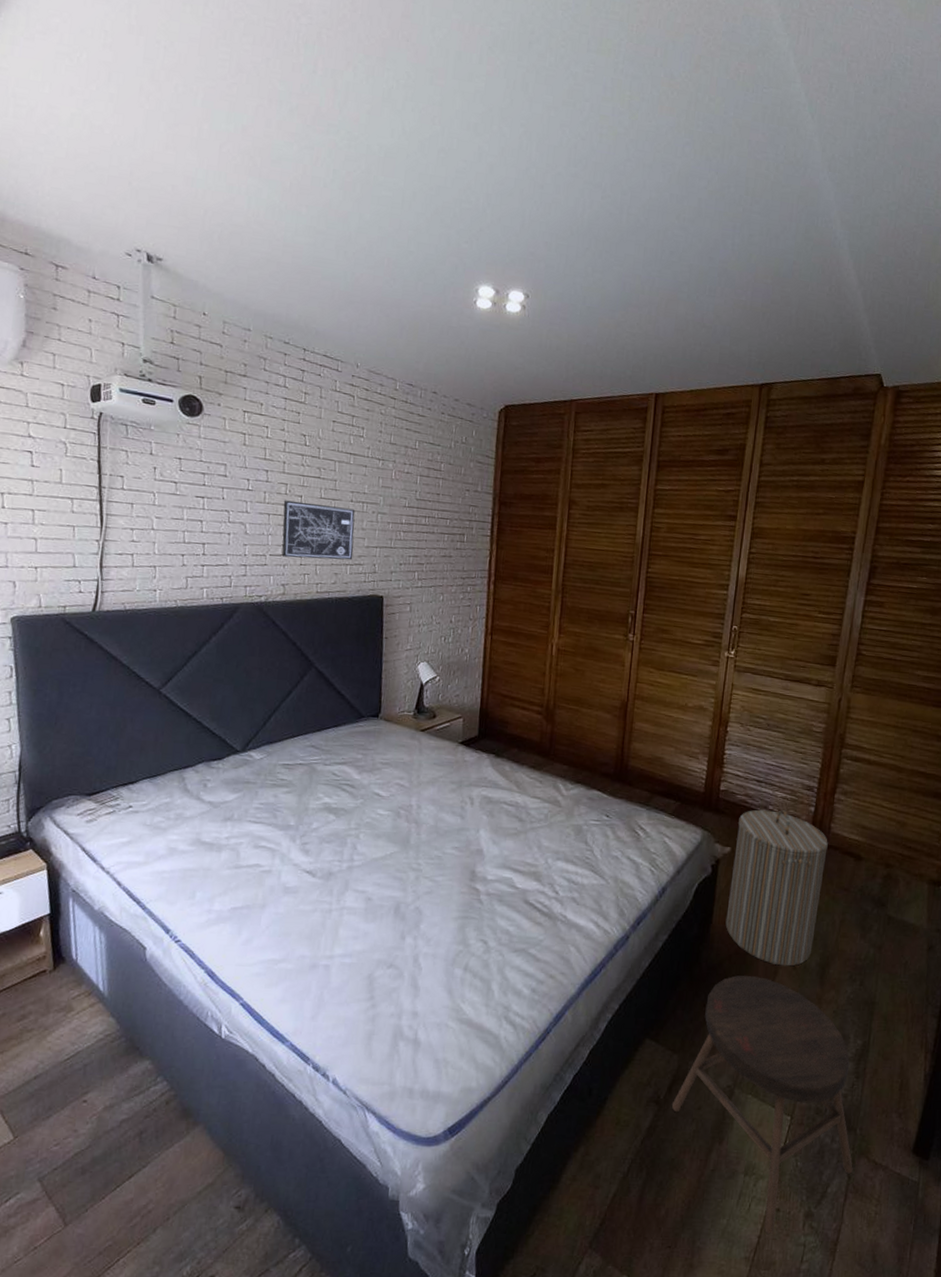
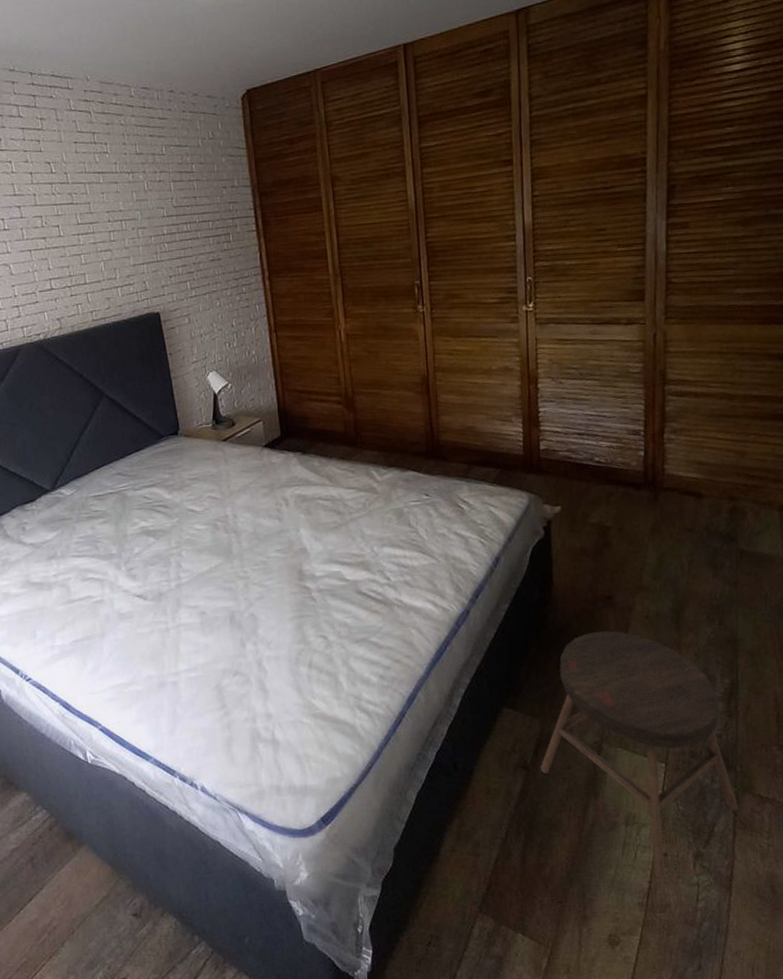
wall art: present [281,500,356,561] -> none [42,229,122,291]
laundry hamper: present [725,809,828,966] -> none [565,459,664,617]

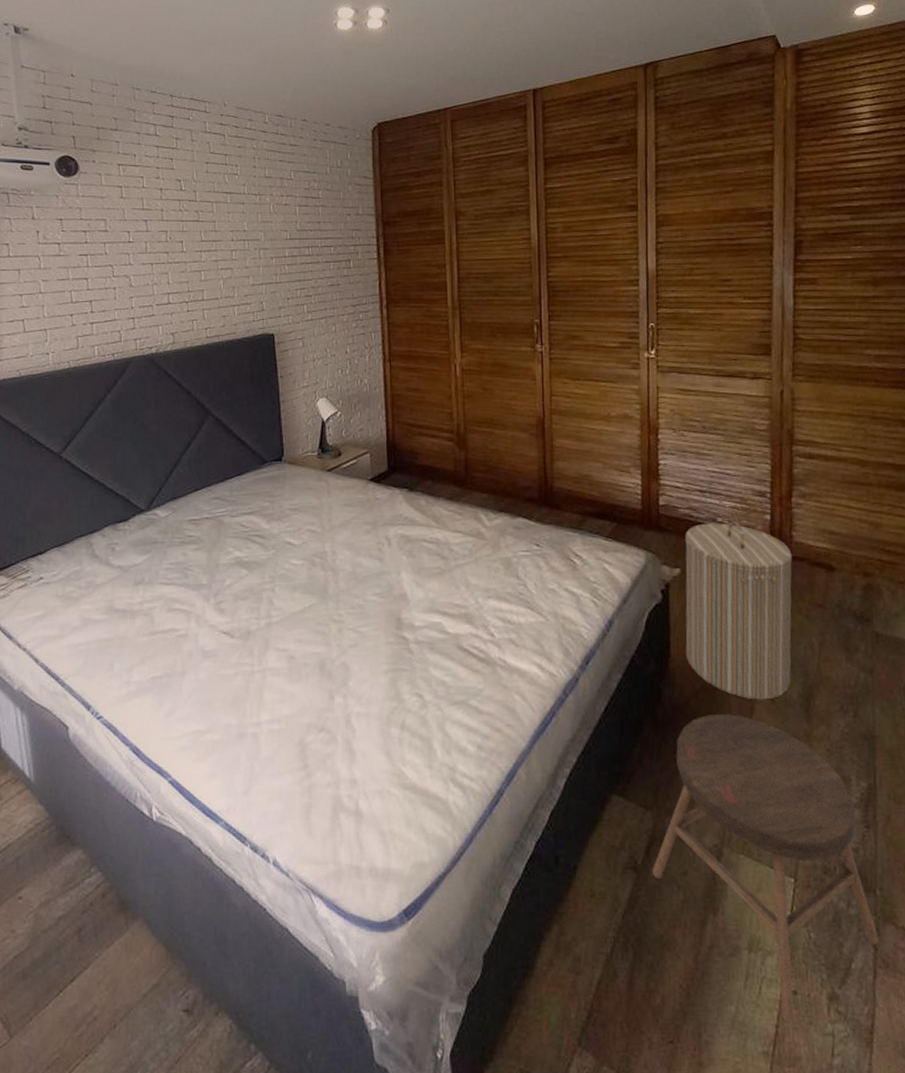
laundry hamper: none [565,459,664,617] -> present [685,521,792,700]

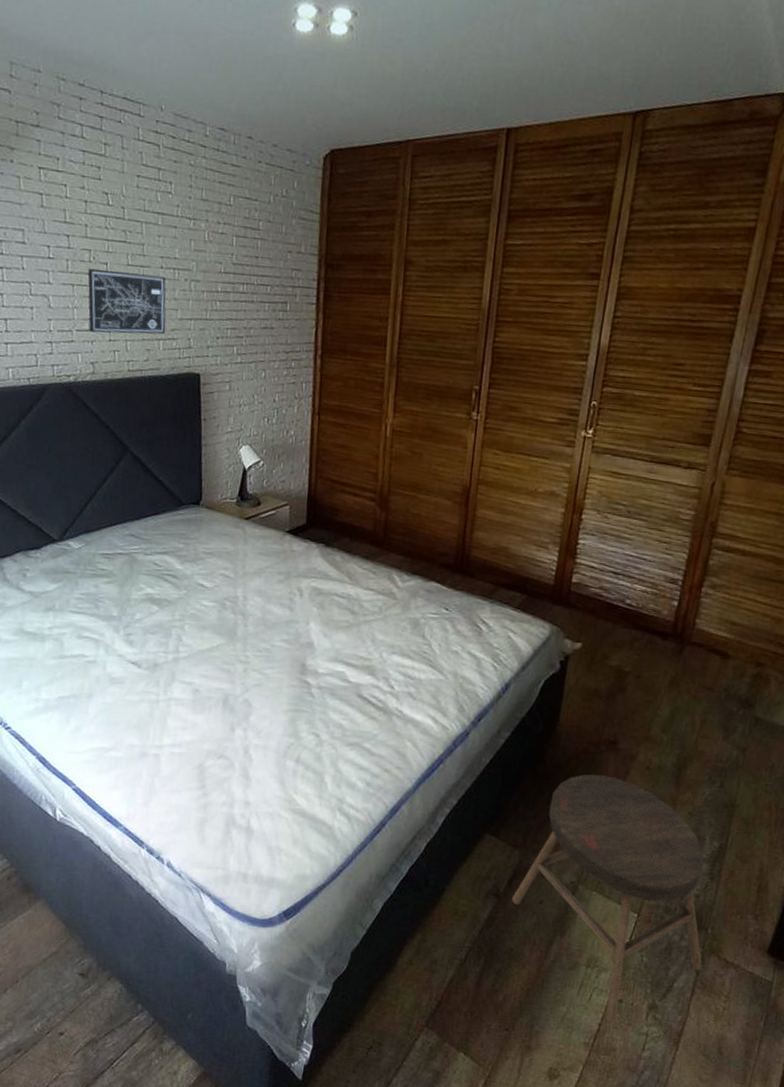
wall art: none [165,247,239,305] -> present [87,268,166,335]
laundry hamper: present [685,521,792,700] -> none [573,603,692,766]

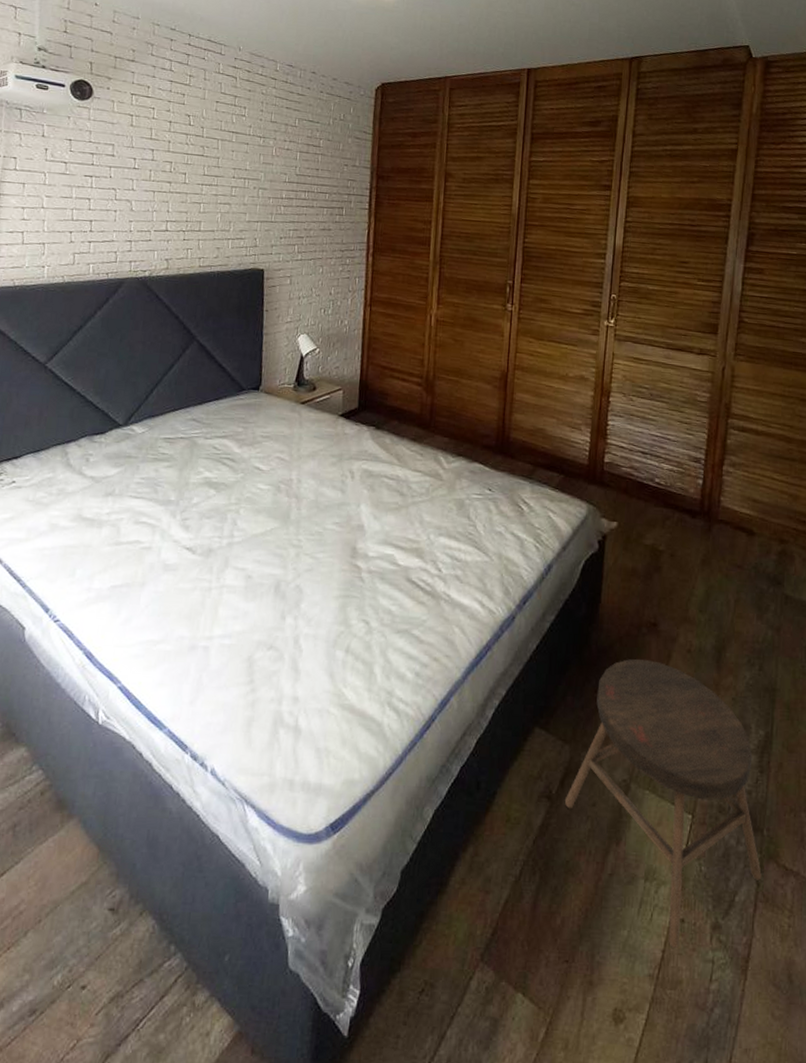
wall art: present [87,268,166,335] -> none [165,177,237,235]

